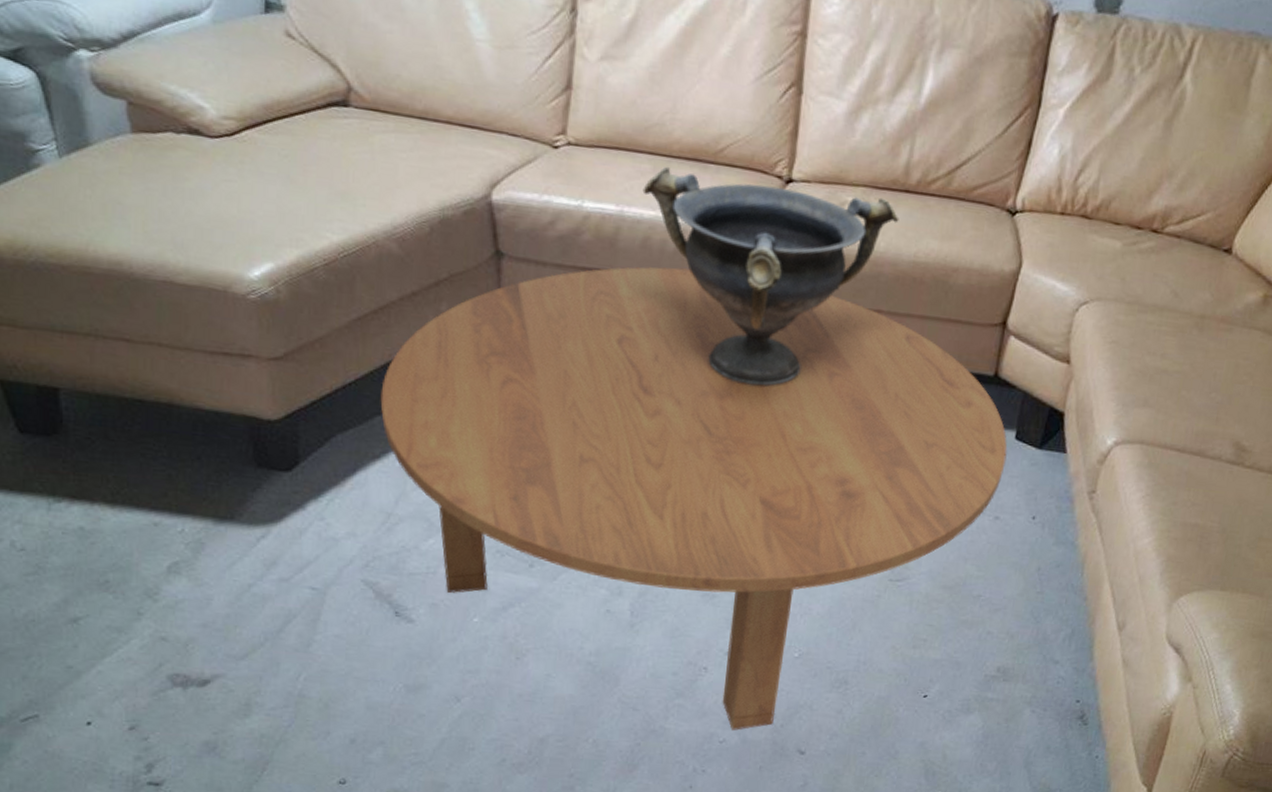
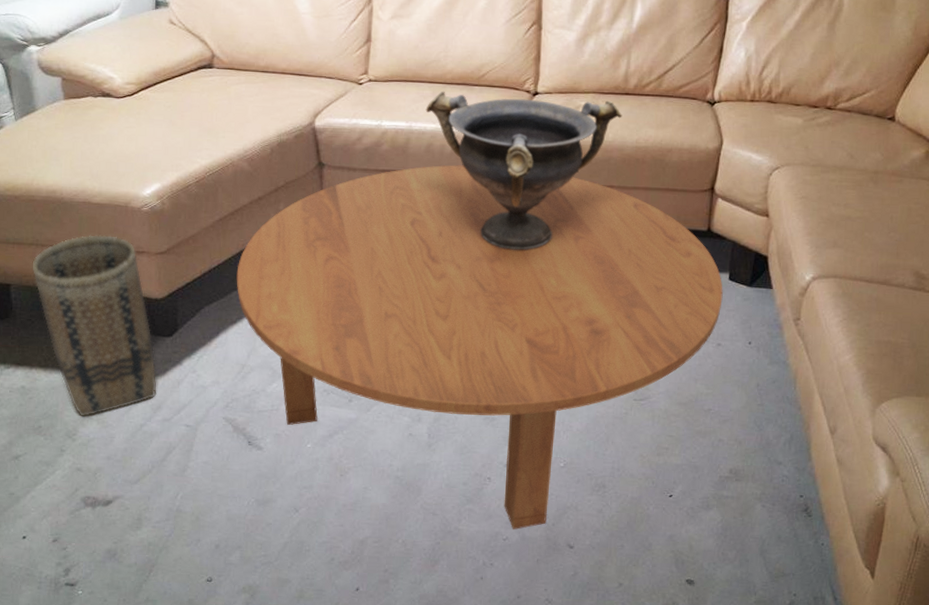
basket: none [89,327,271,572] -> present [32,235,157,417]

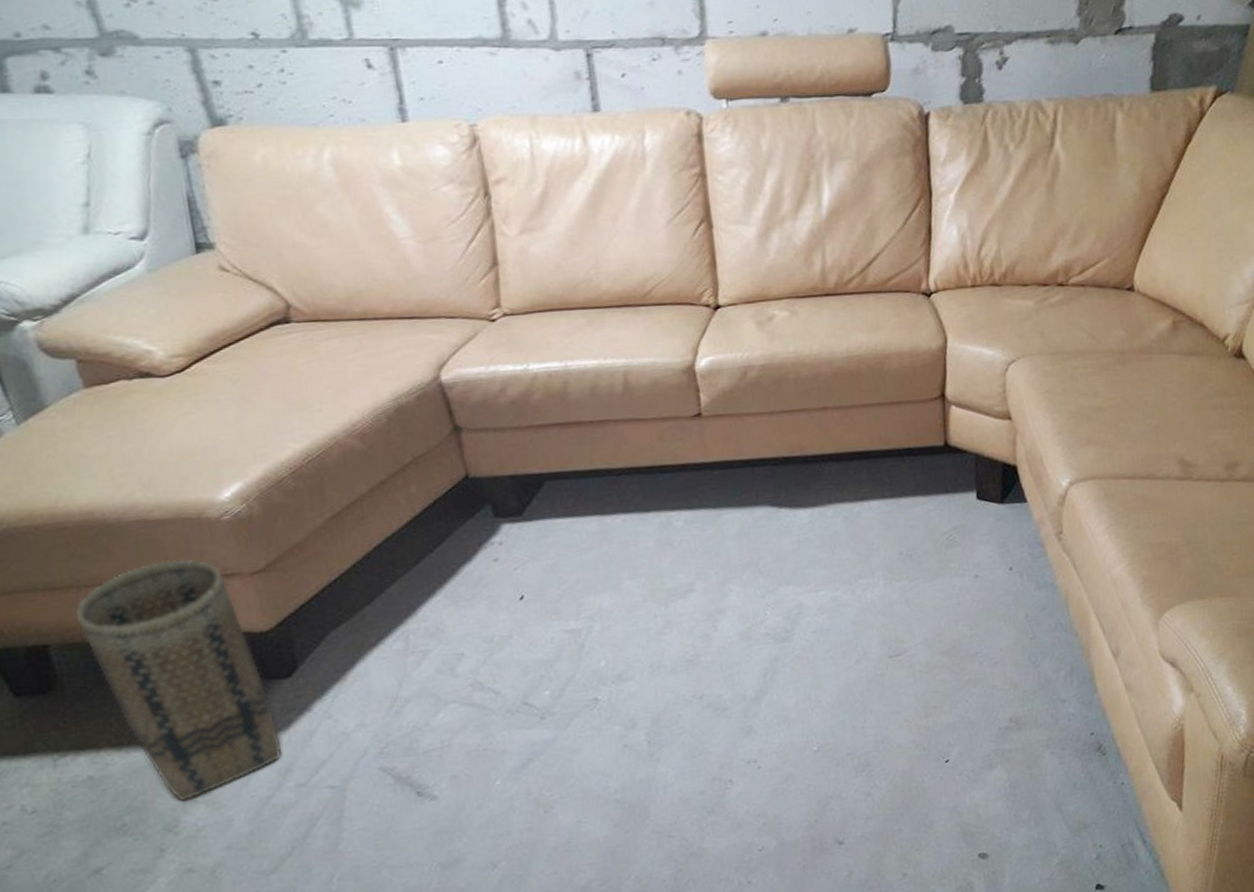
coffee table: present [236,165,723,529] -> none [366,402,973,836]
decorative bowl: present [425,90,622,251] -> none [582,305,826,503]

